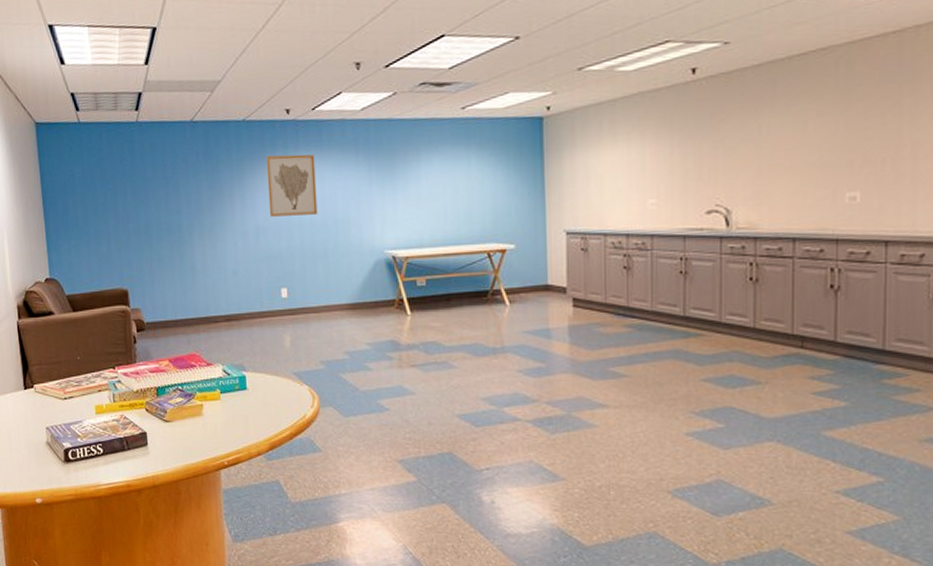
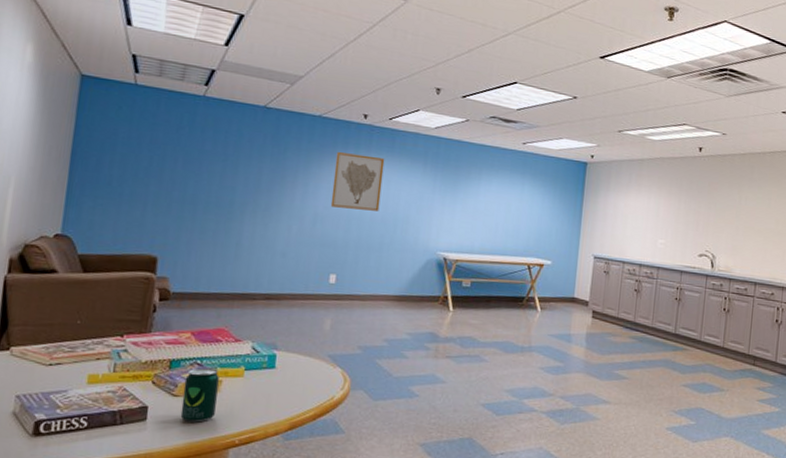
beverage can: none [171,393,203,446] -> present [180,368,219,423]

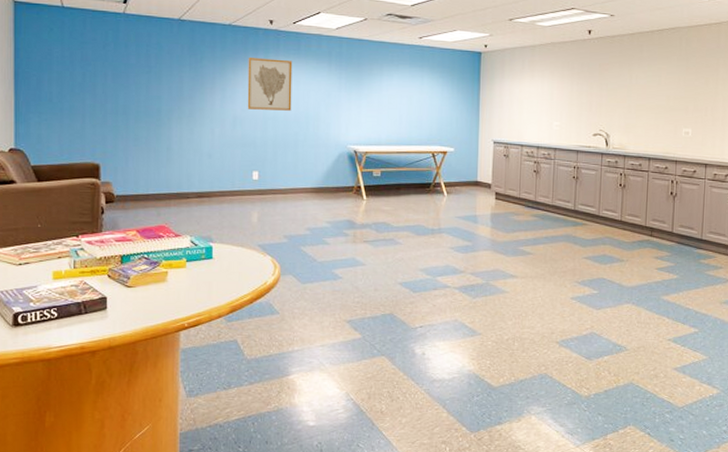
beverage can: present [180,368,219,423] -> none [135,261,166,309]

